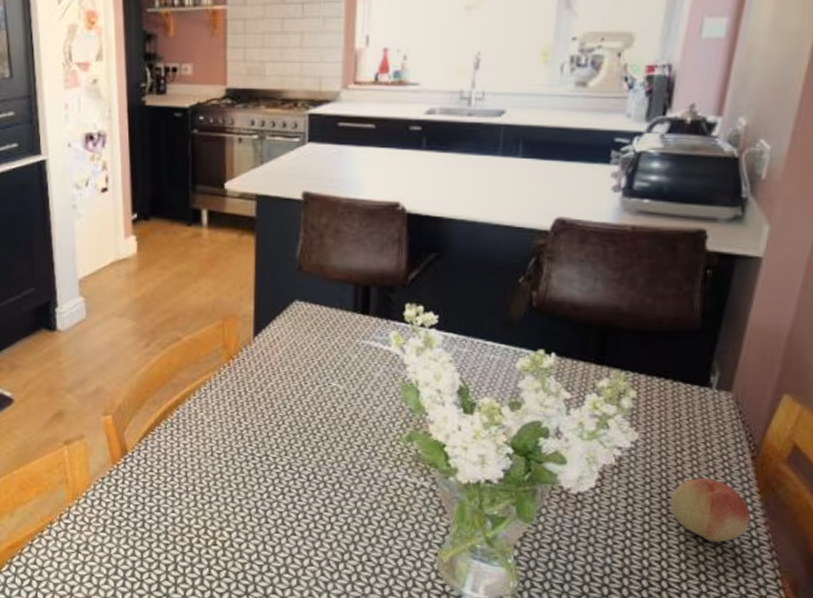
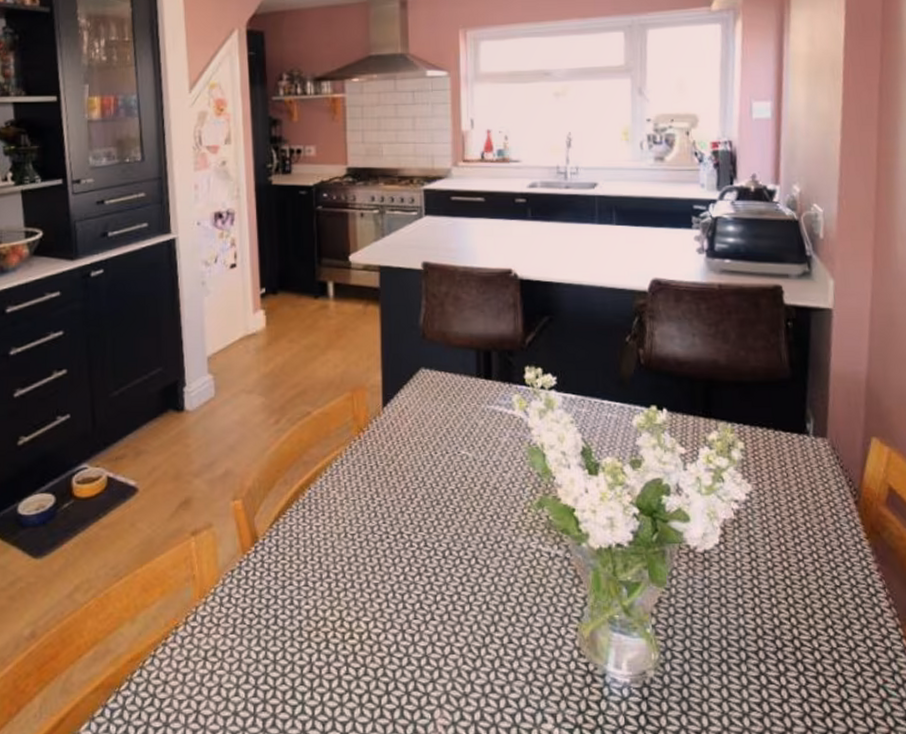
fruit: present [670,478,751,543] -> none [789,526,864,594]

